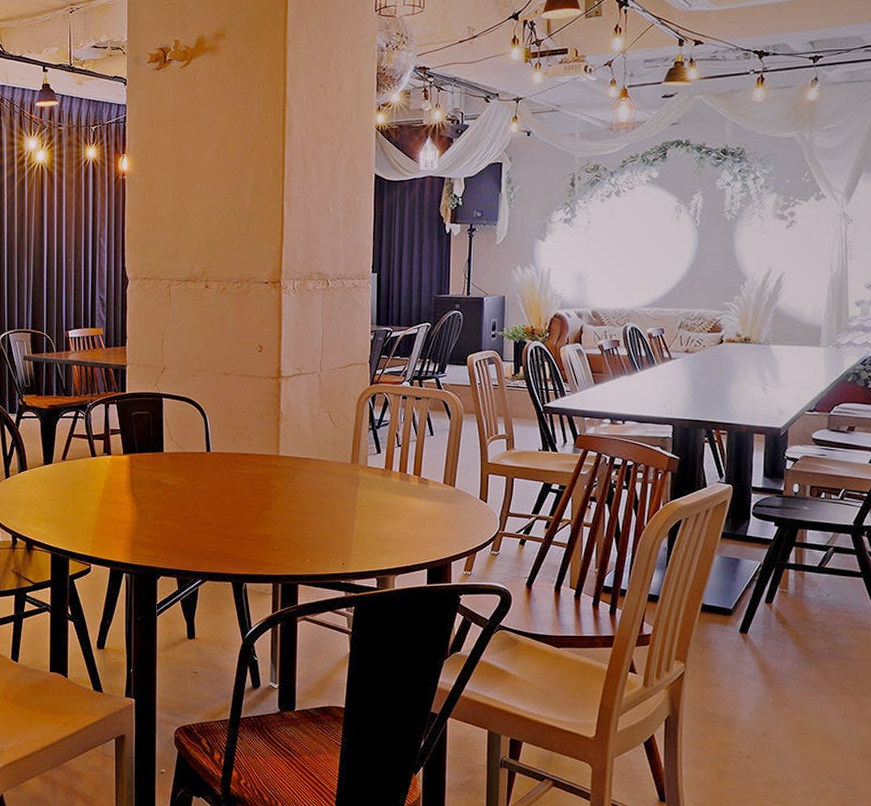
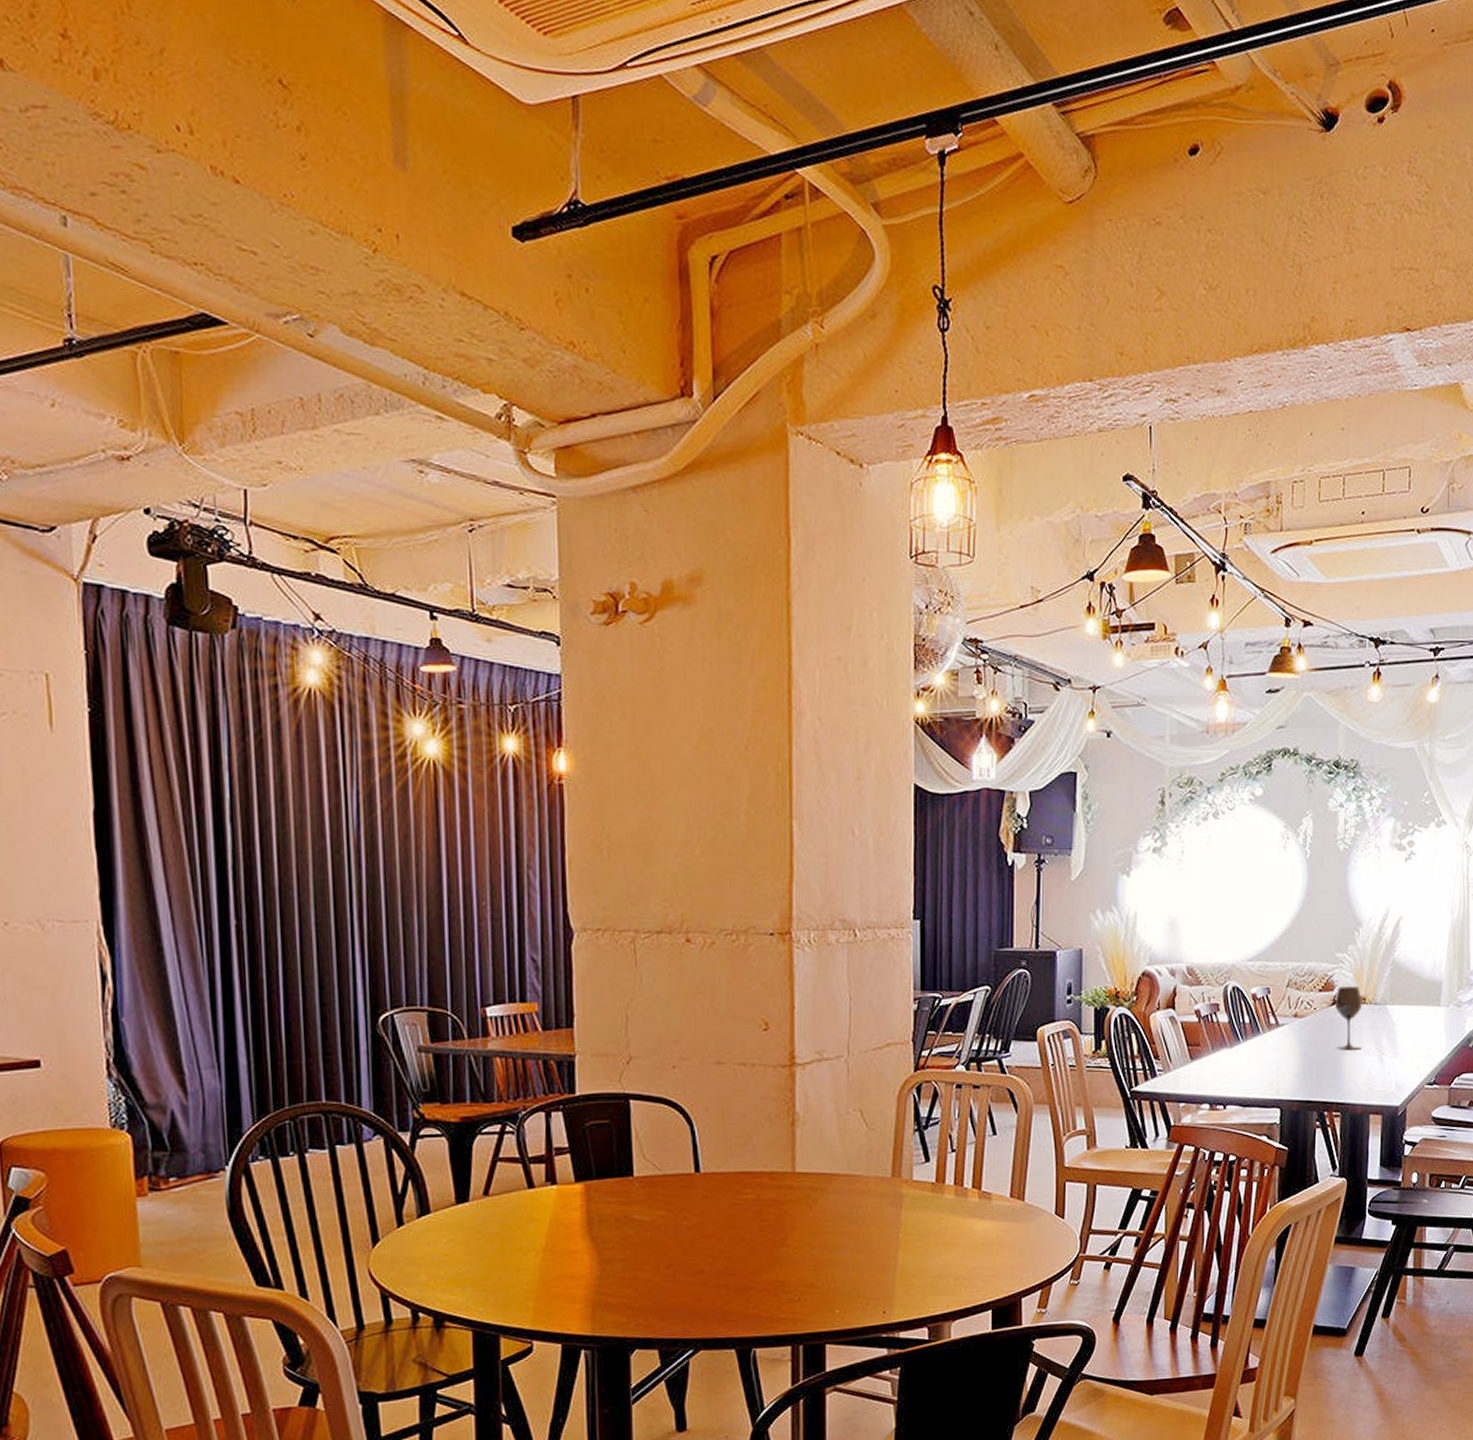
wineglass: none [722,329,748,381] -> present [1335,986,1363,1050]

